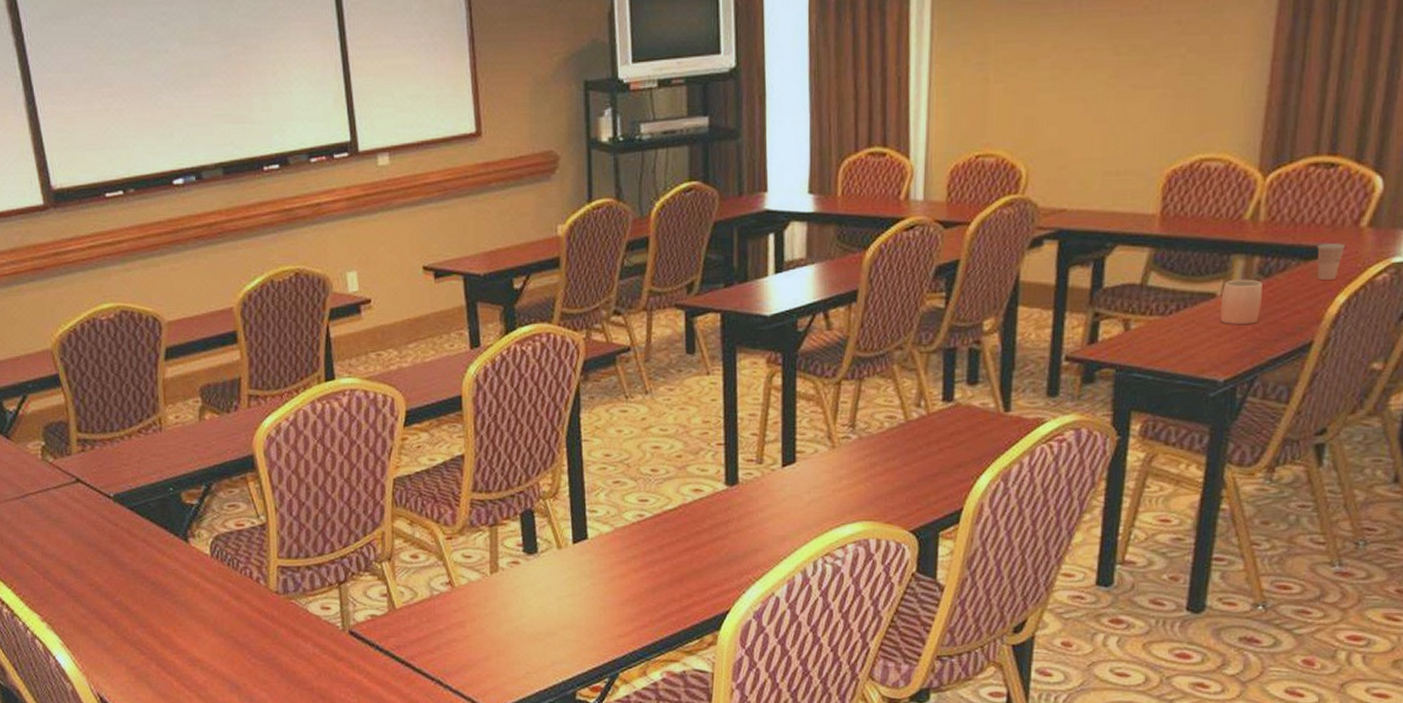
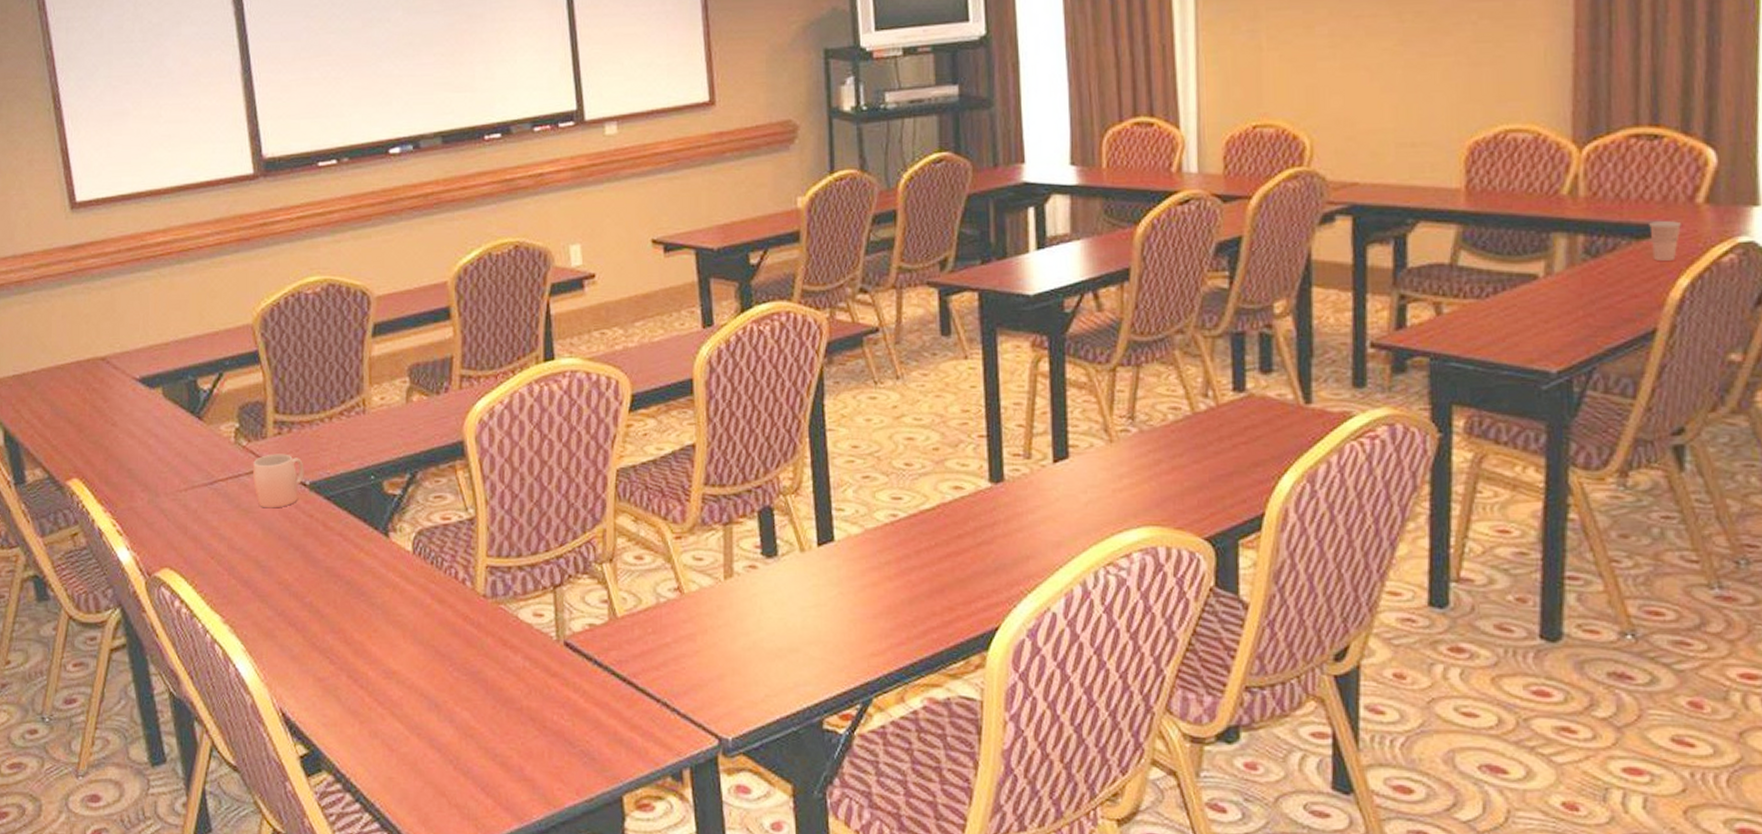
mug: none [60,469,108,519] -> present [253,454,304,508]
mug: present [1219,279,1263,326] -> none [1544,259,1593,310]

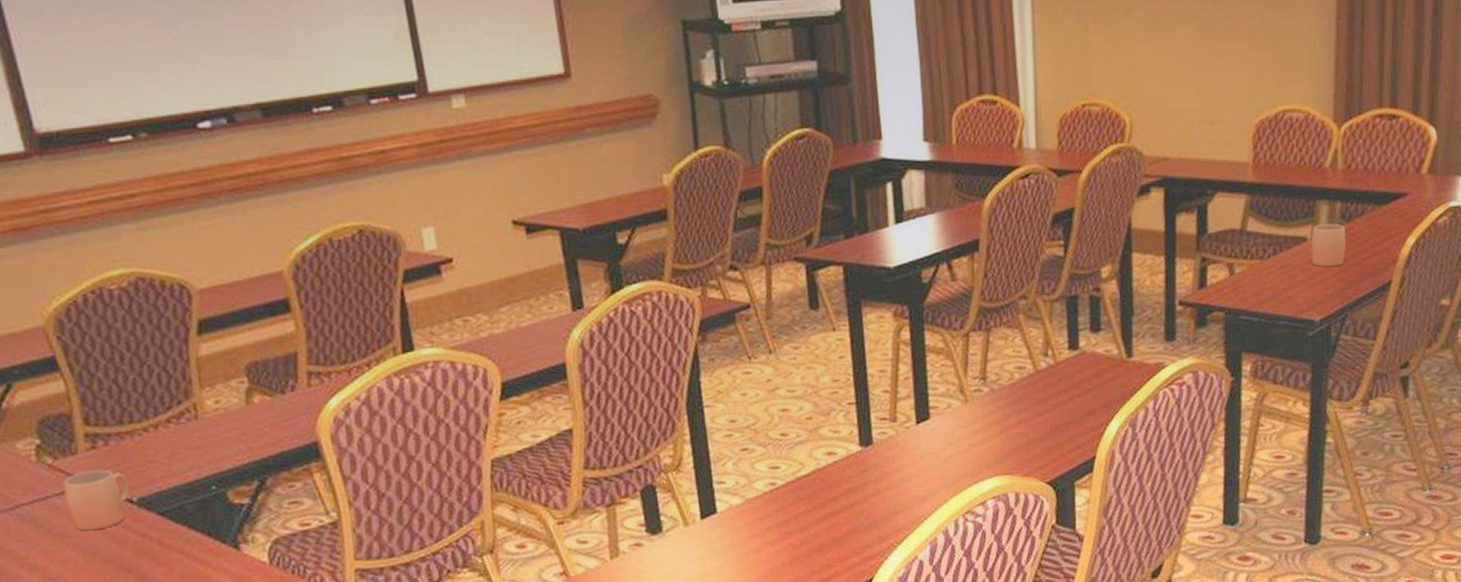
mug: none [1544,259,1593,310] -> present [1311,223,1347,268]
cup: present [1649,221,1682,262] -> none [1388,189,1411,224]

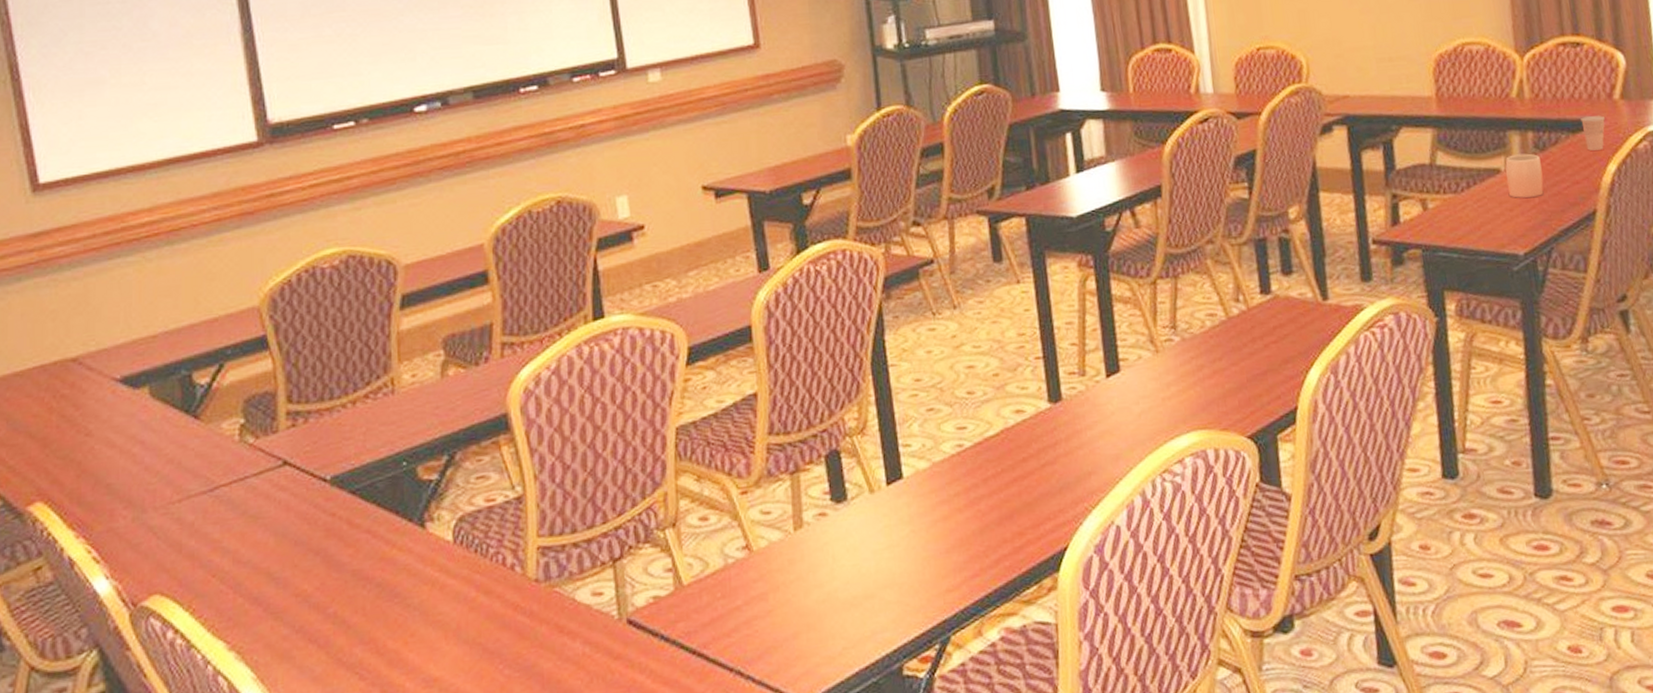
mug: present [63,469,130,531] -> none [263,447,324,512]
cup: none [1388,189,1411,224] -> present [1581,116,1606,152]

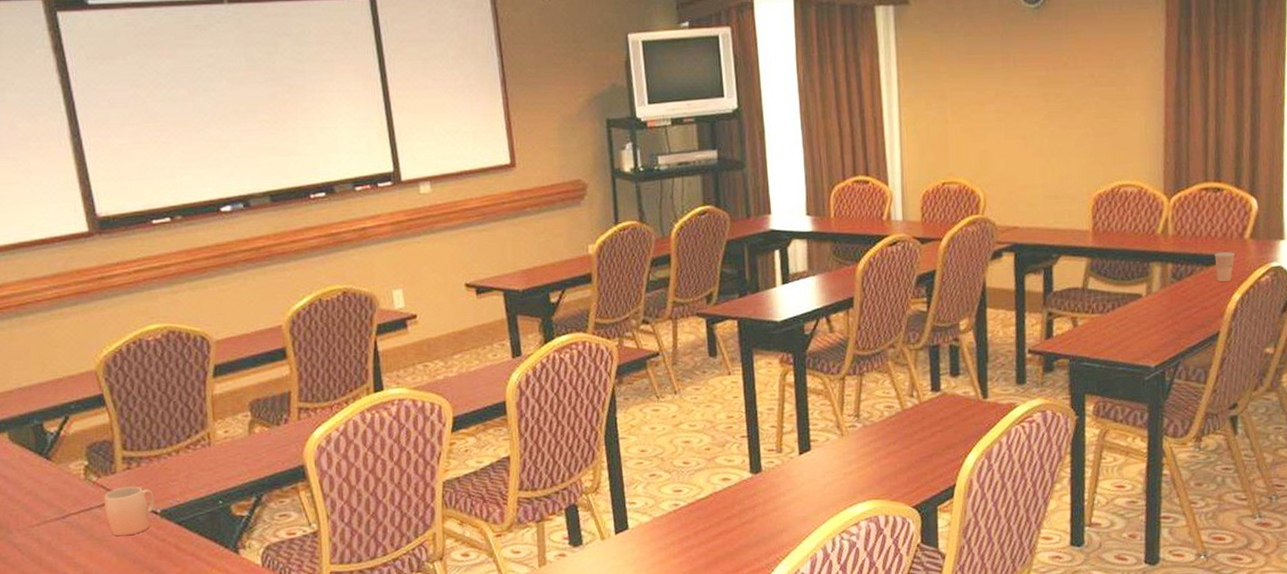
mug: none [263,447,324,512] -> present [104,486,155,537]
mug: present [1505,153,1544,199] -> none [1145,282,1178,320]

